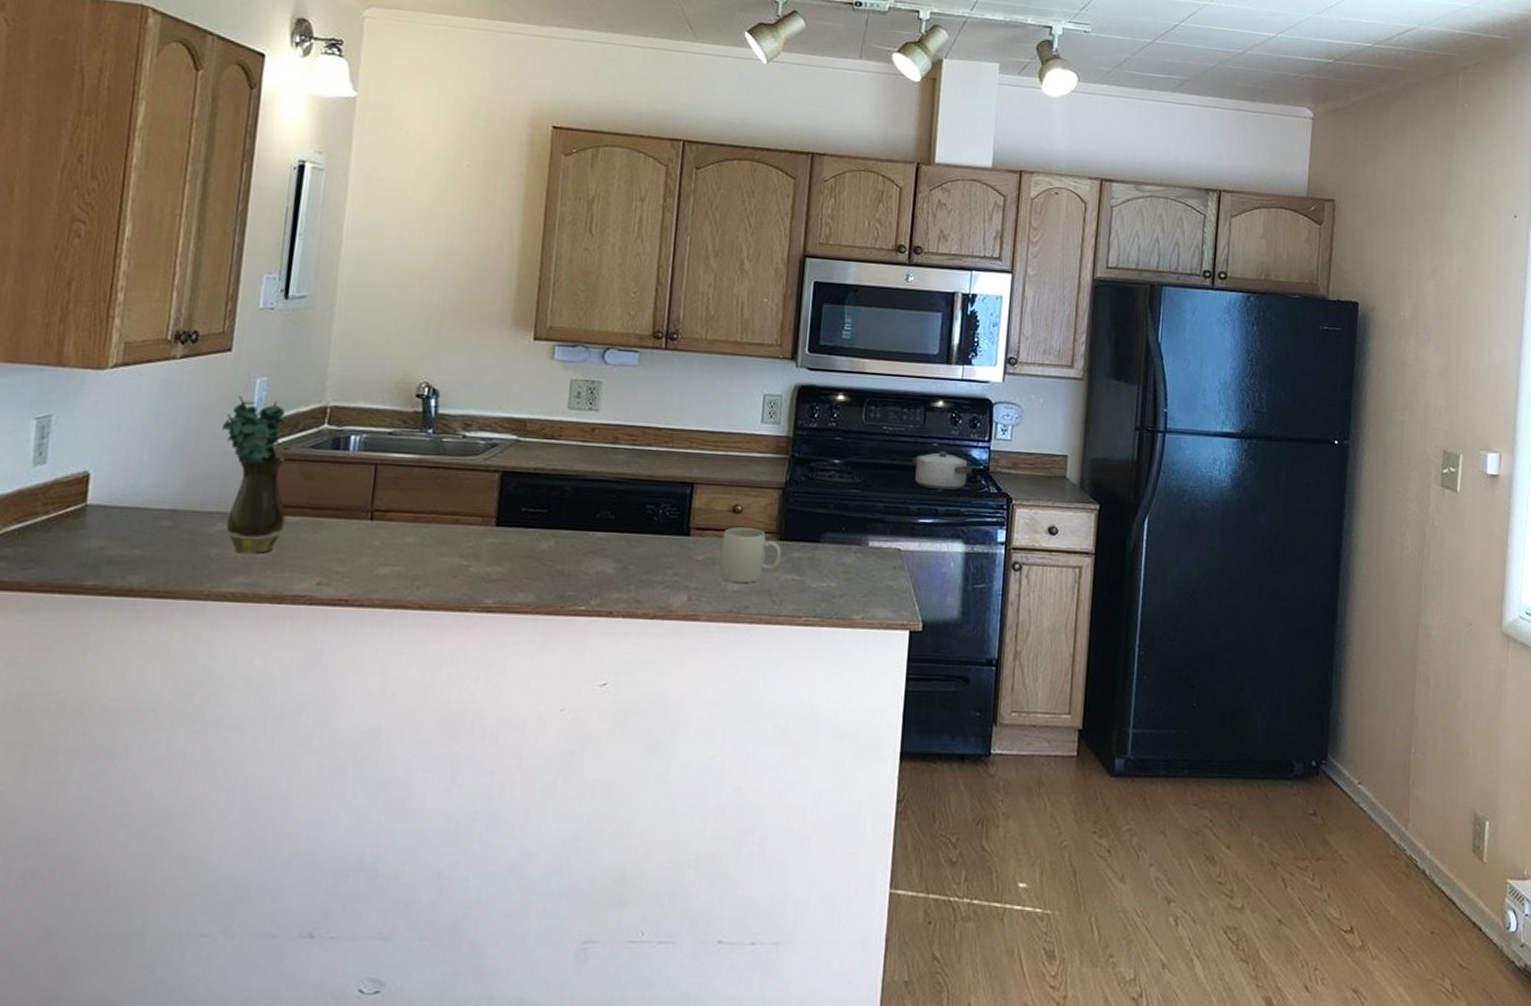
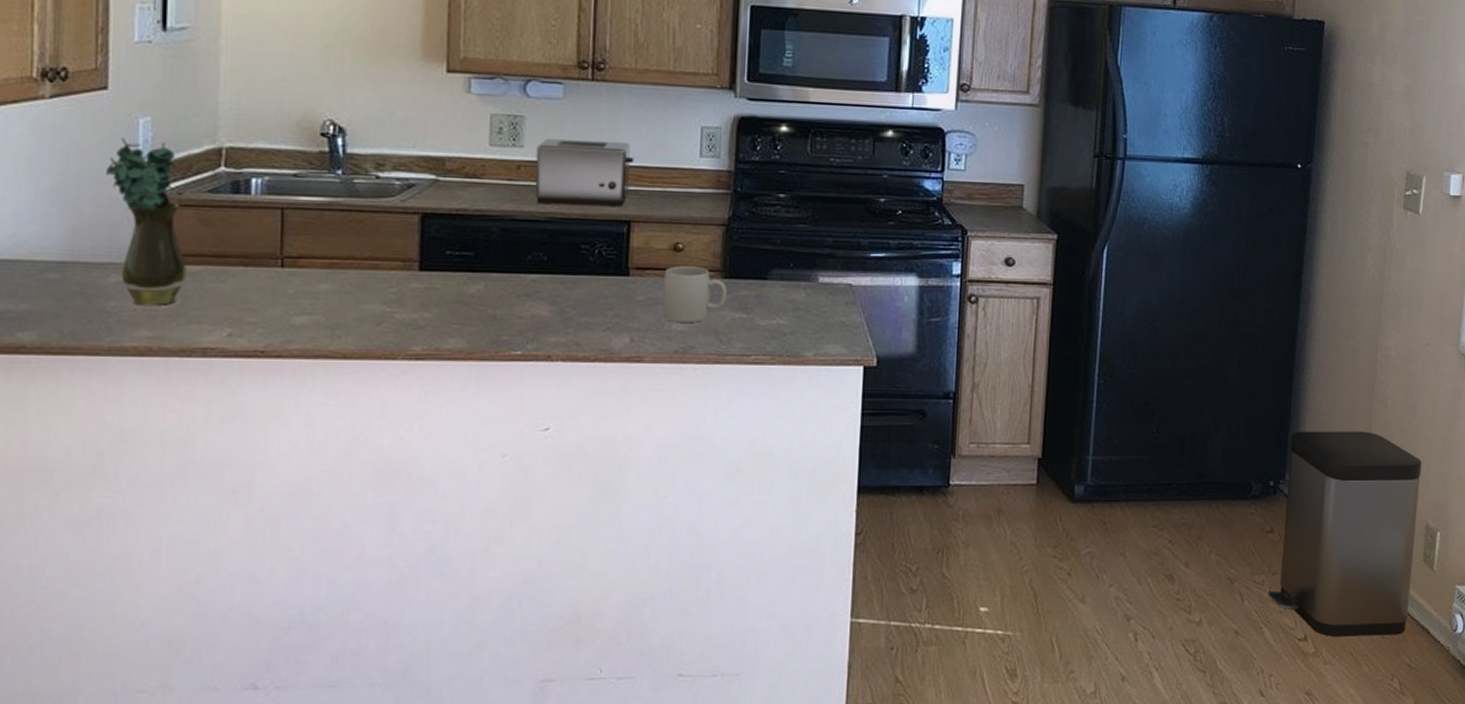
toaster: none [606,403,700,470] -> present [534,139,634,207]
cooking pot: present [912,451,972,491] -> none [862,182,925,224]
pedal bin: none [1312,710,1468,931] -> present [1268,431,1422,637]

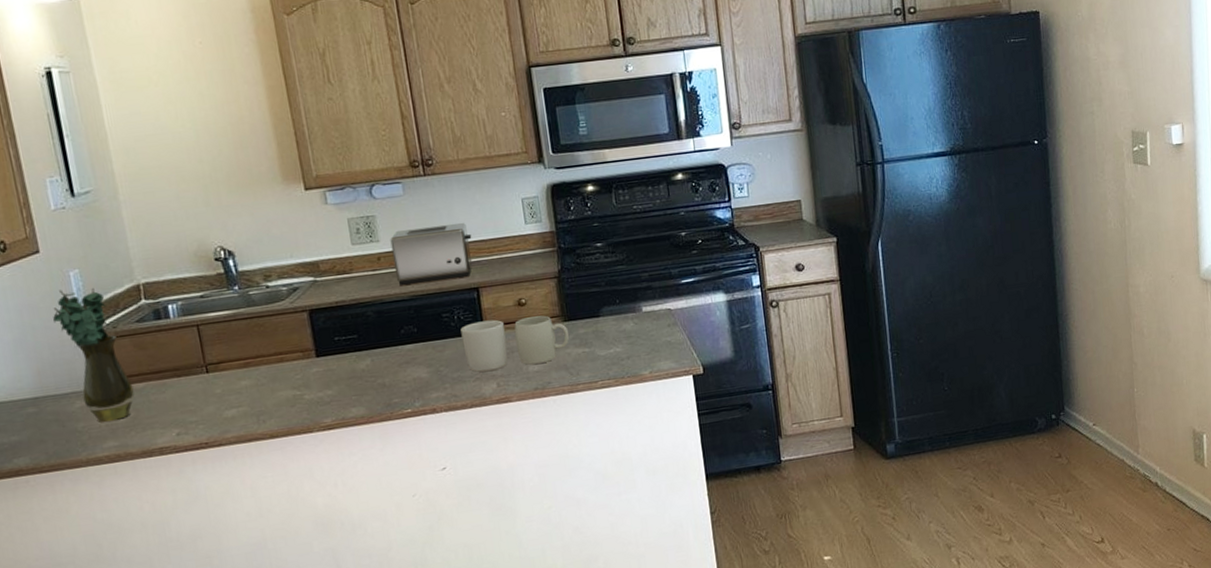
mug: none [598,261,653,322] -> present [460,320,509,372]
pedal bin: present [1268,431,1422,637] -> none [1064,359,1188,536]

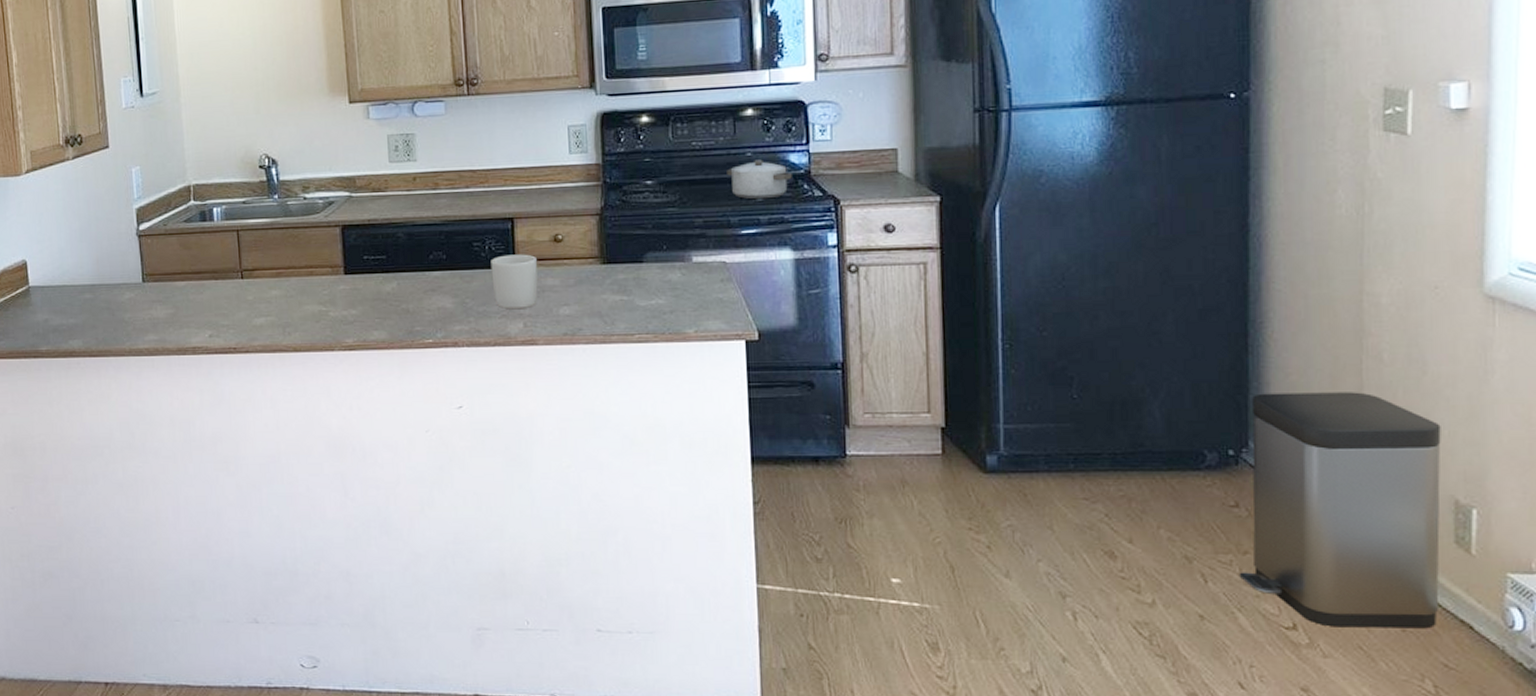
vase: present [53,287,135,423] -> none [114,185,176,316]
toaster: present [390,222,473,286] -> none [427,147,511,210]
mug: present [514,315,570,365] -> none [547,255,607,307]
cooking pot: none [665,217,719,253] -> present [727,159,792,200]
pedal bin: none [1064,359,1188,536] -> present [1239,392,1441,629]

